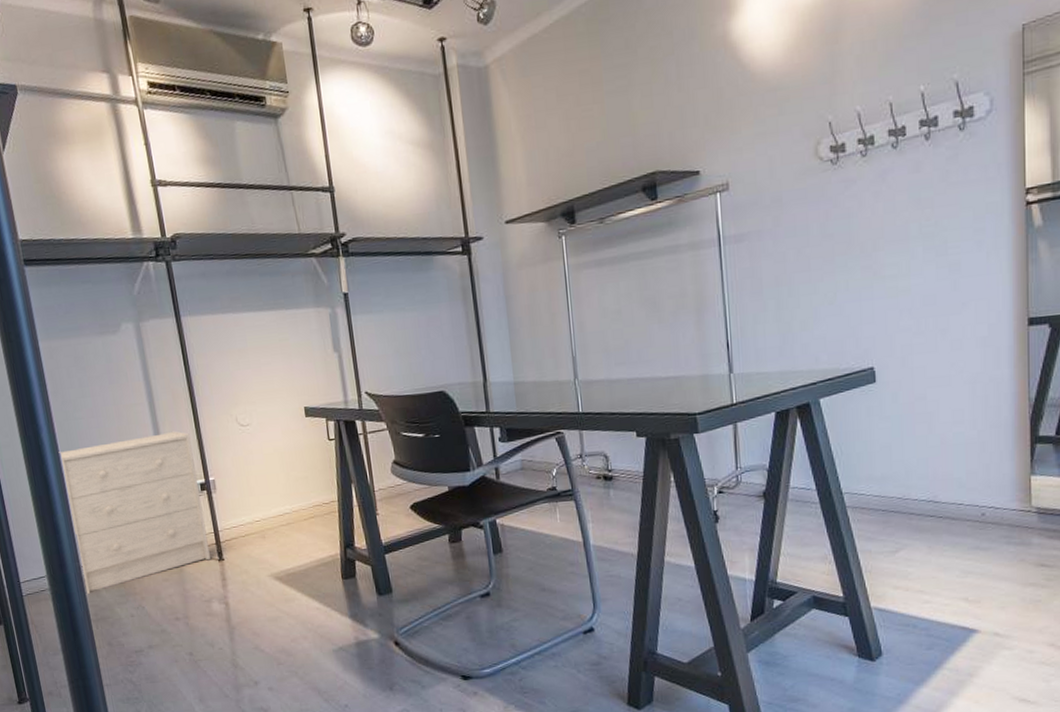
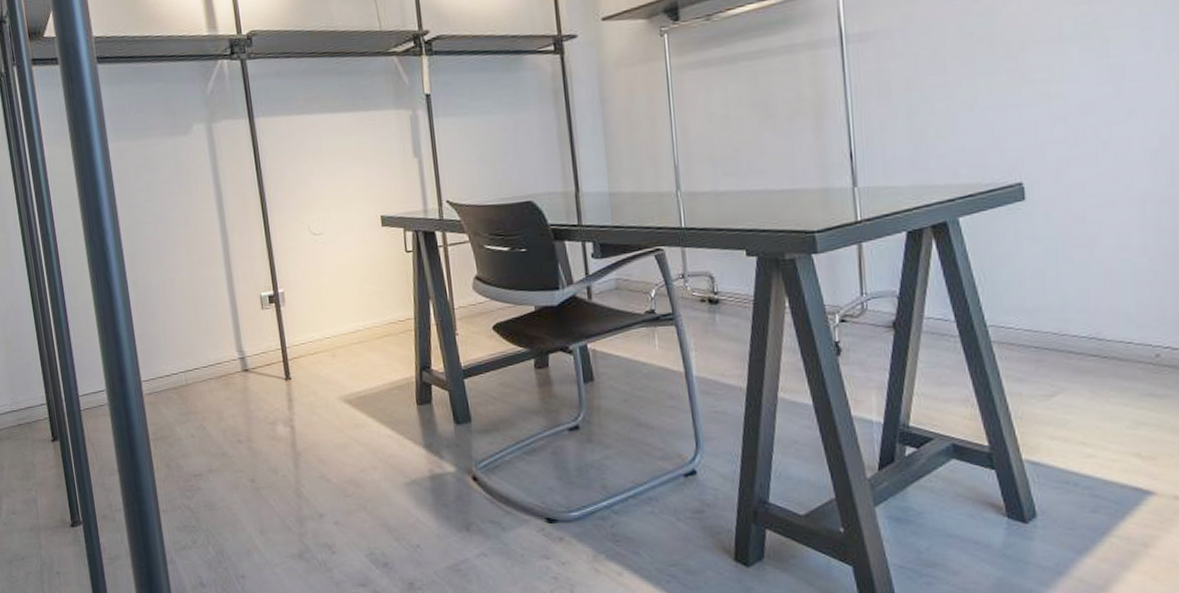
dresser: present [58,431,210,595] -> none [123,238,277,412]

